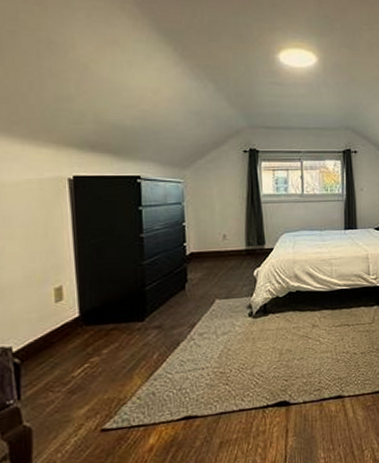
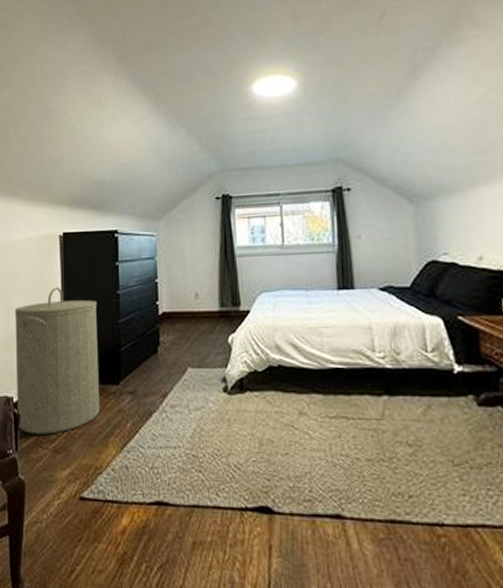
laundry hamper: none [9,231,122,381] -> present [14,287,100,434]

